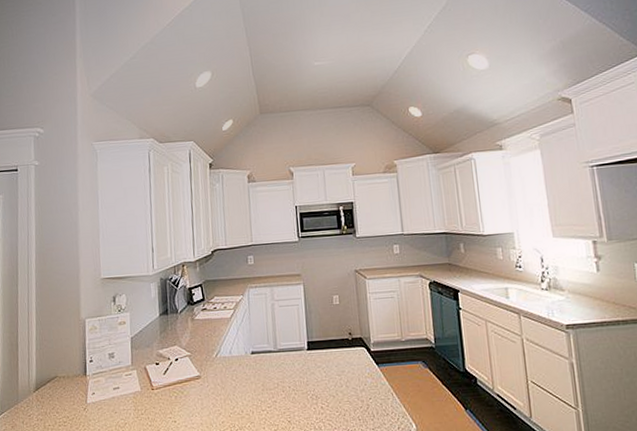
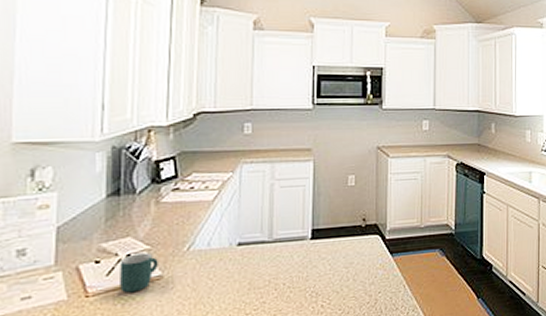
mug: none [171,358,197,388] -> present [120,253,158,293]

